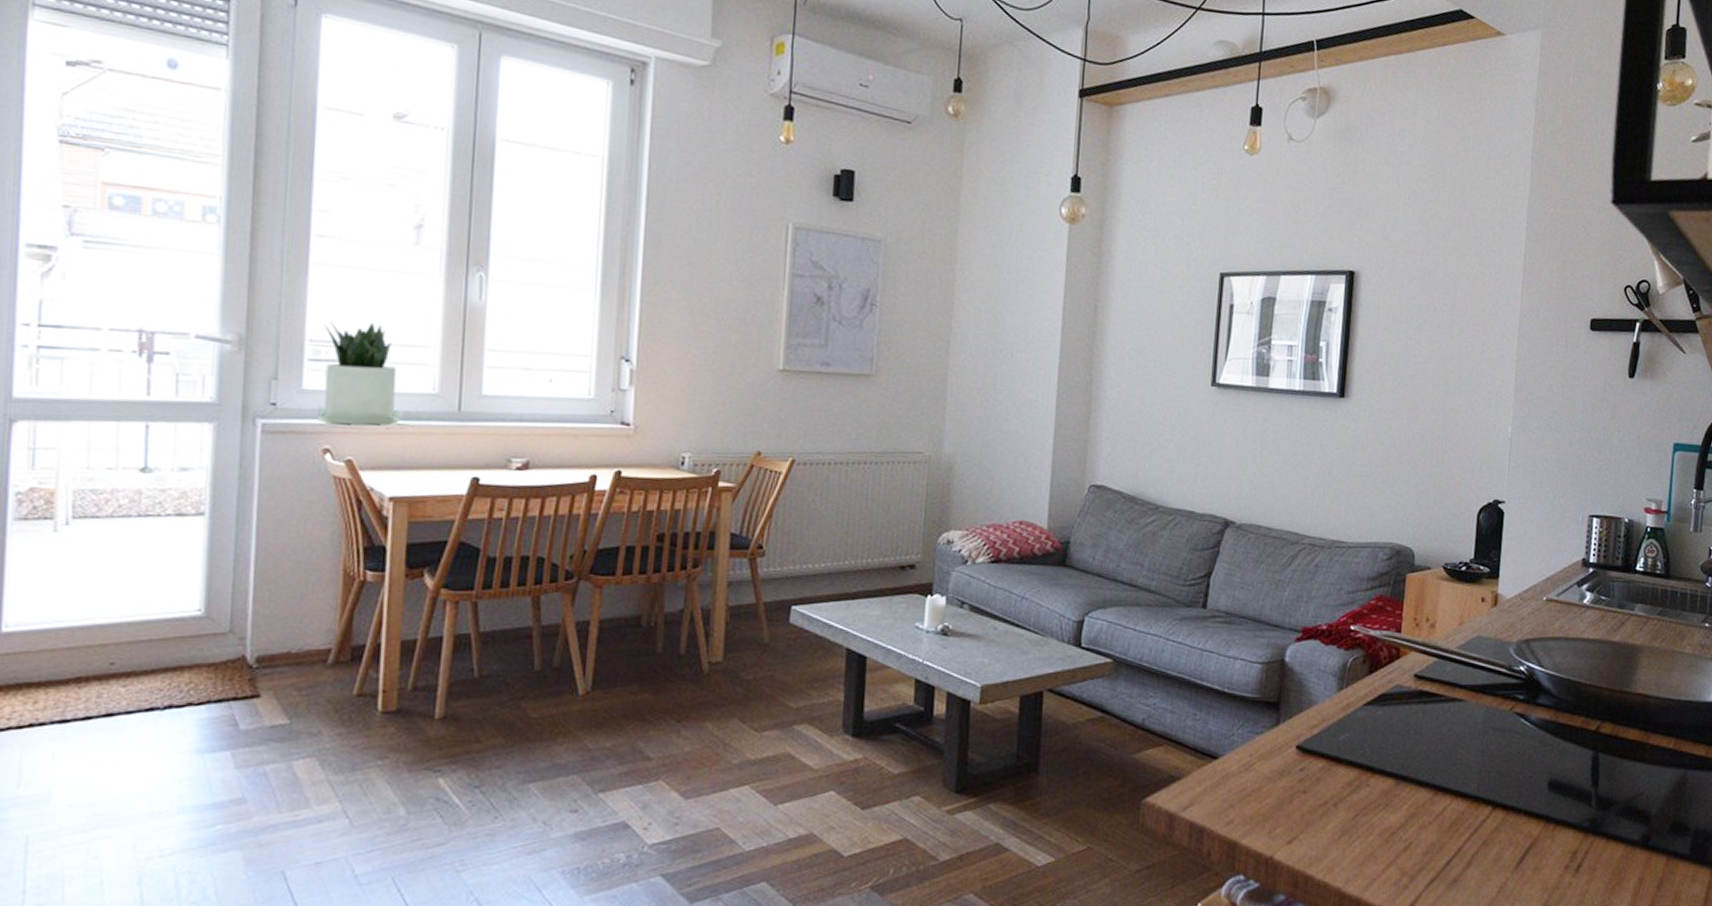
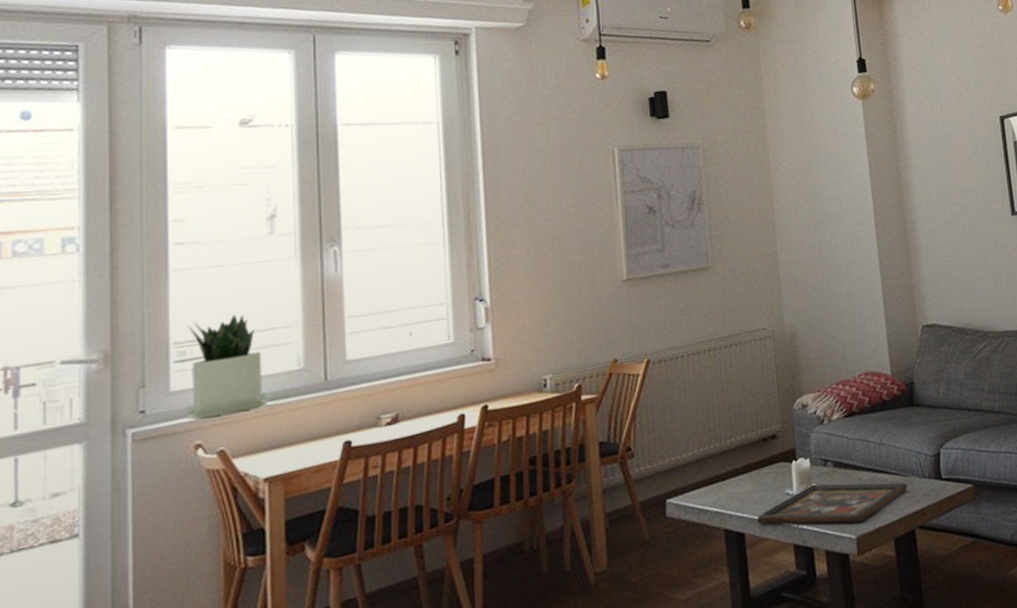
decorative tray: none [881,624,1043,672] -> present [756,482,907,525]

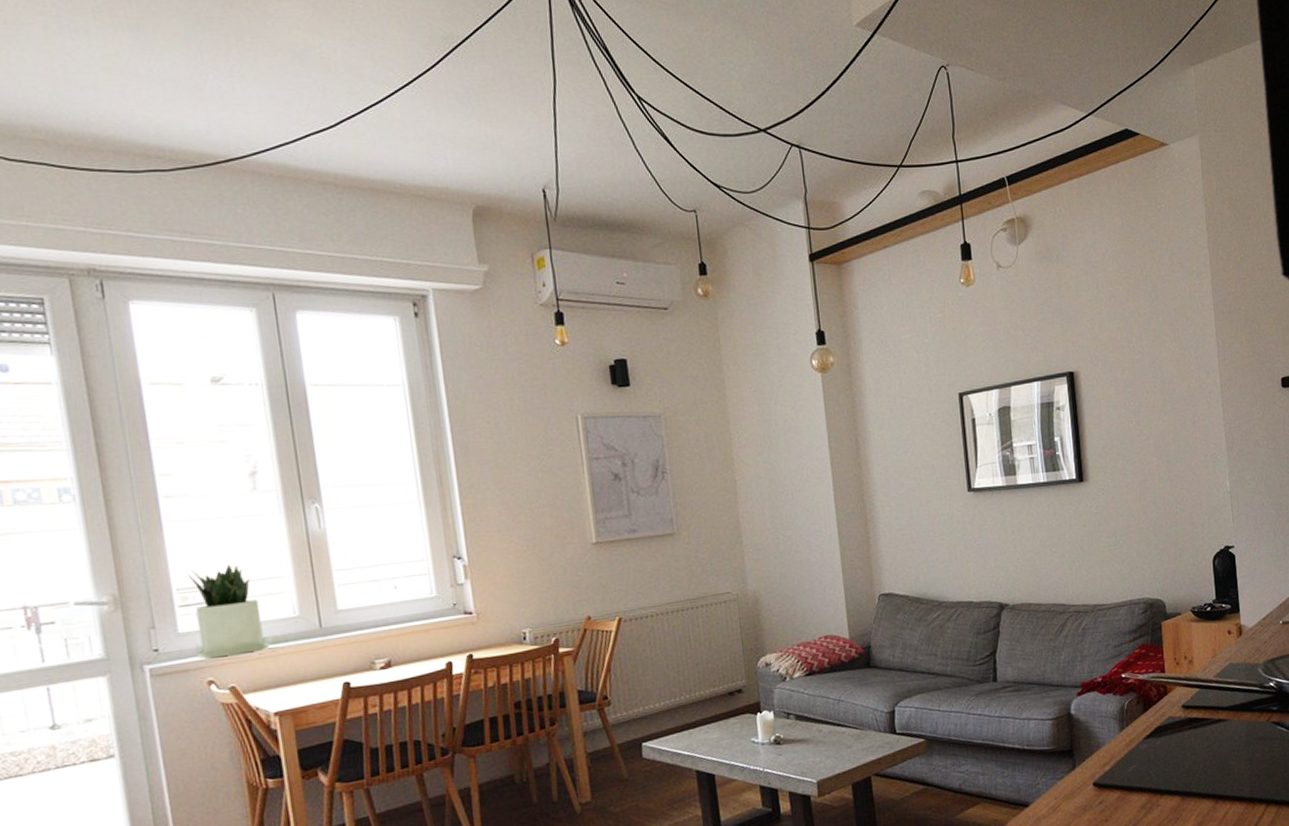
decorative tray: present [756,482,907,525] -> none [725,734,864,770]

